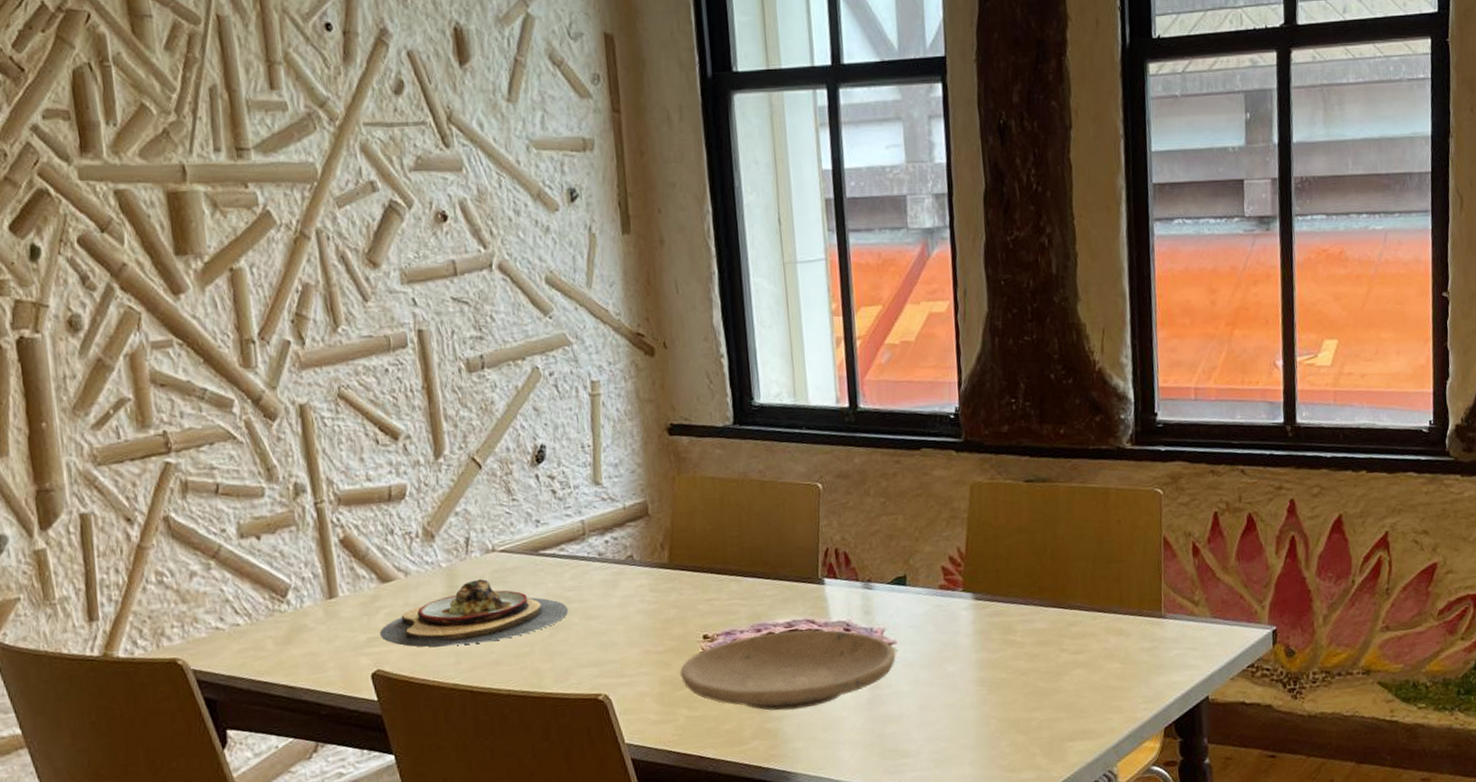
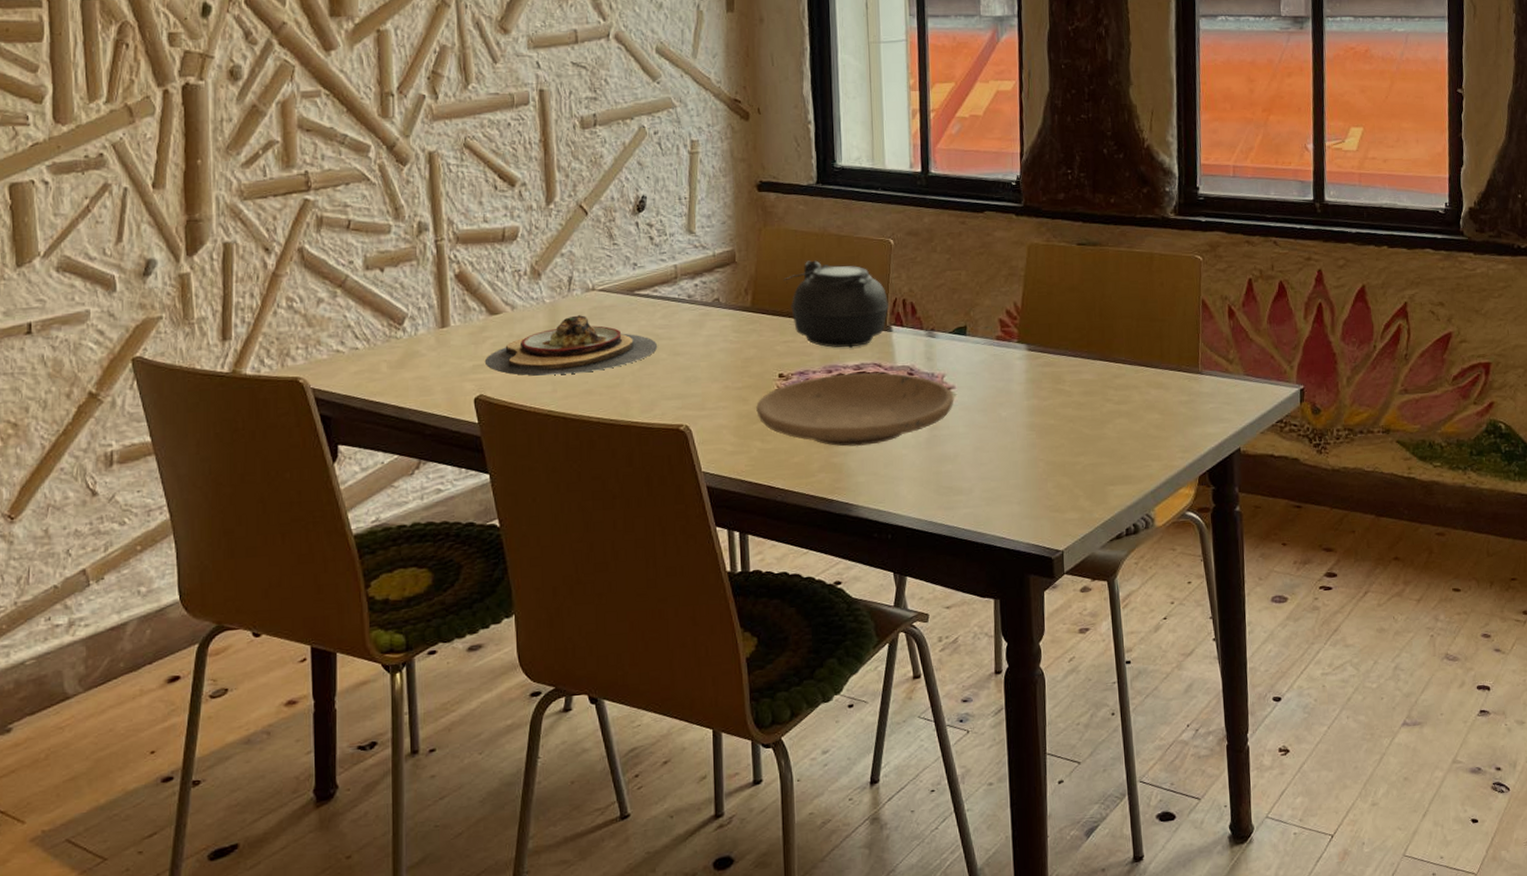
teapot: none [702,509,820,605] -> present [783,260,889,348]

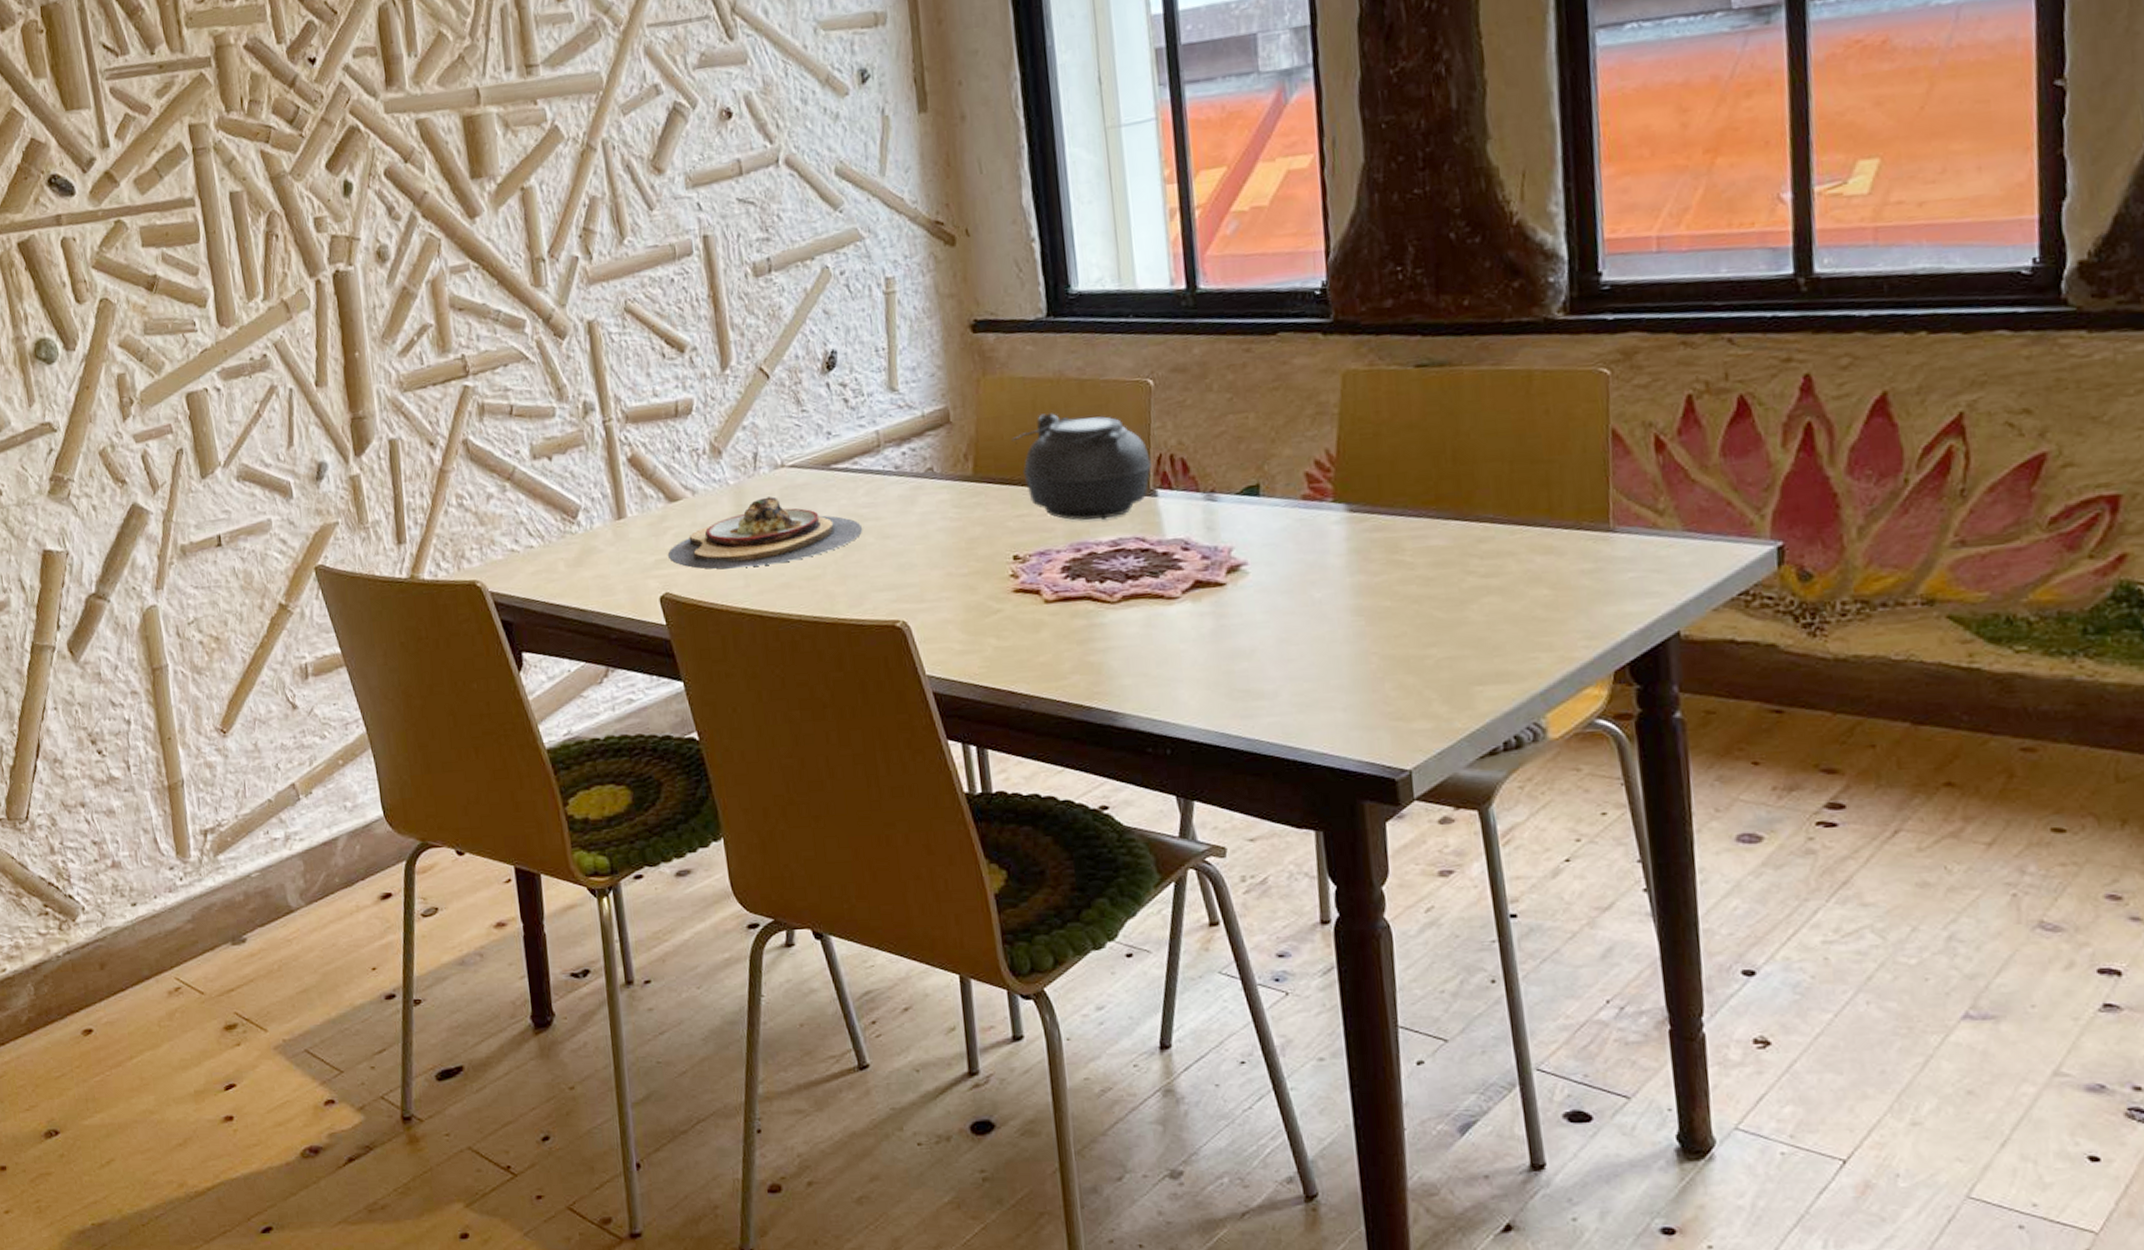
plate: present [756,372,954,447] -> none [987,549,1247,642]

